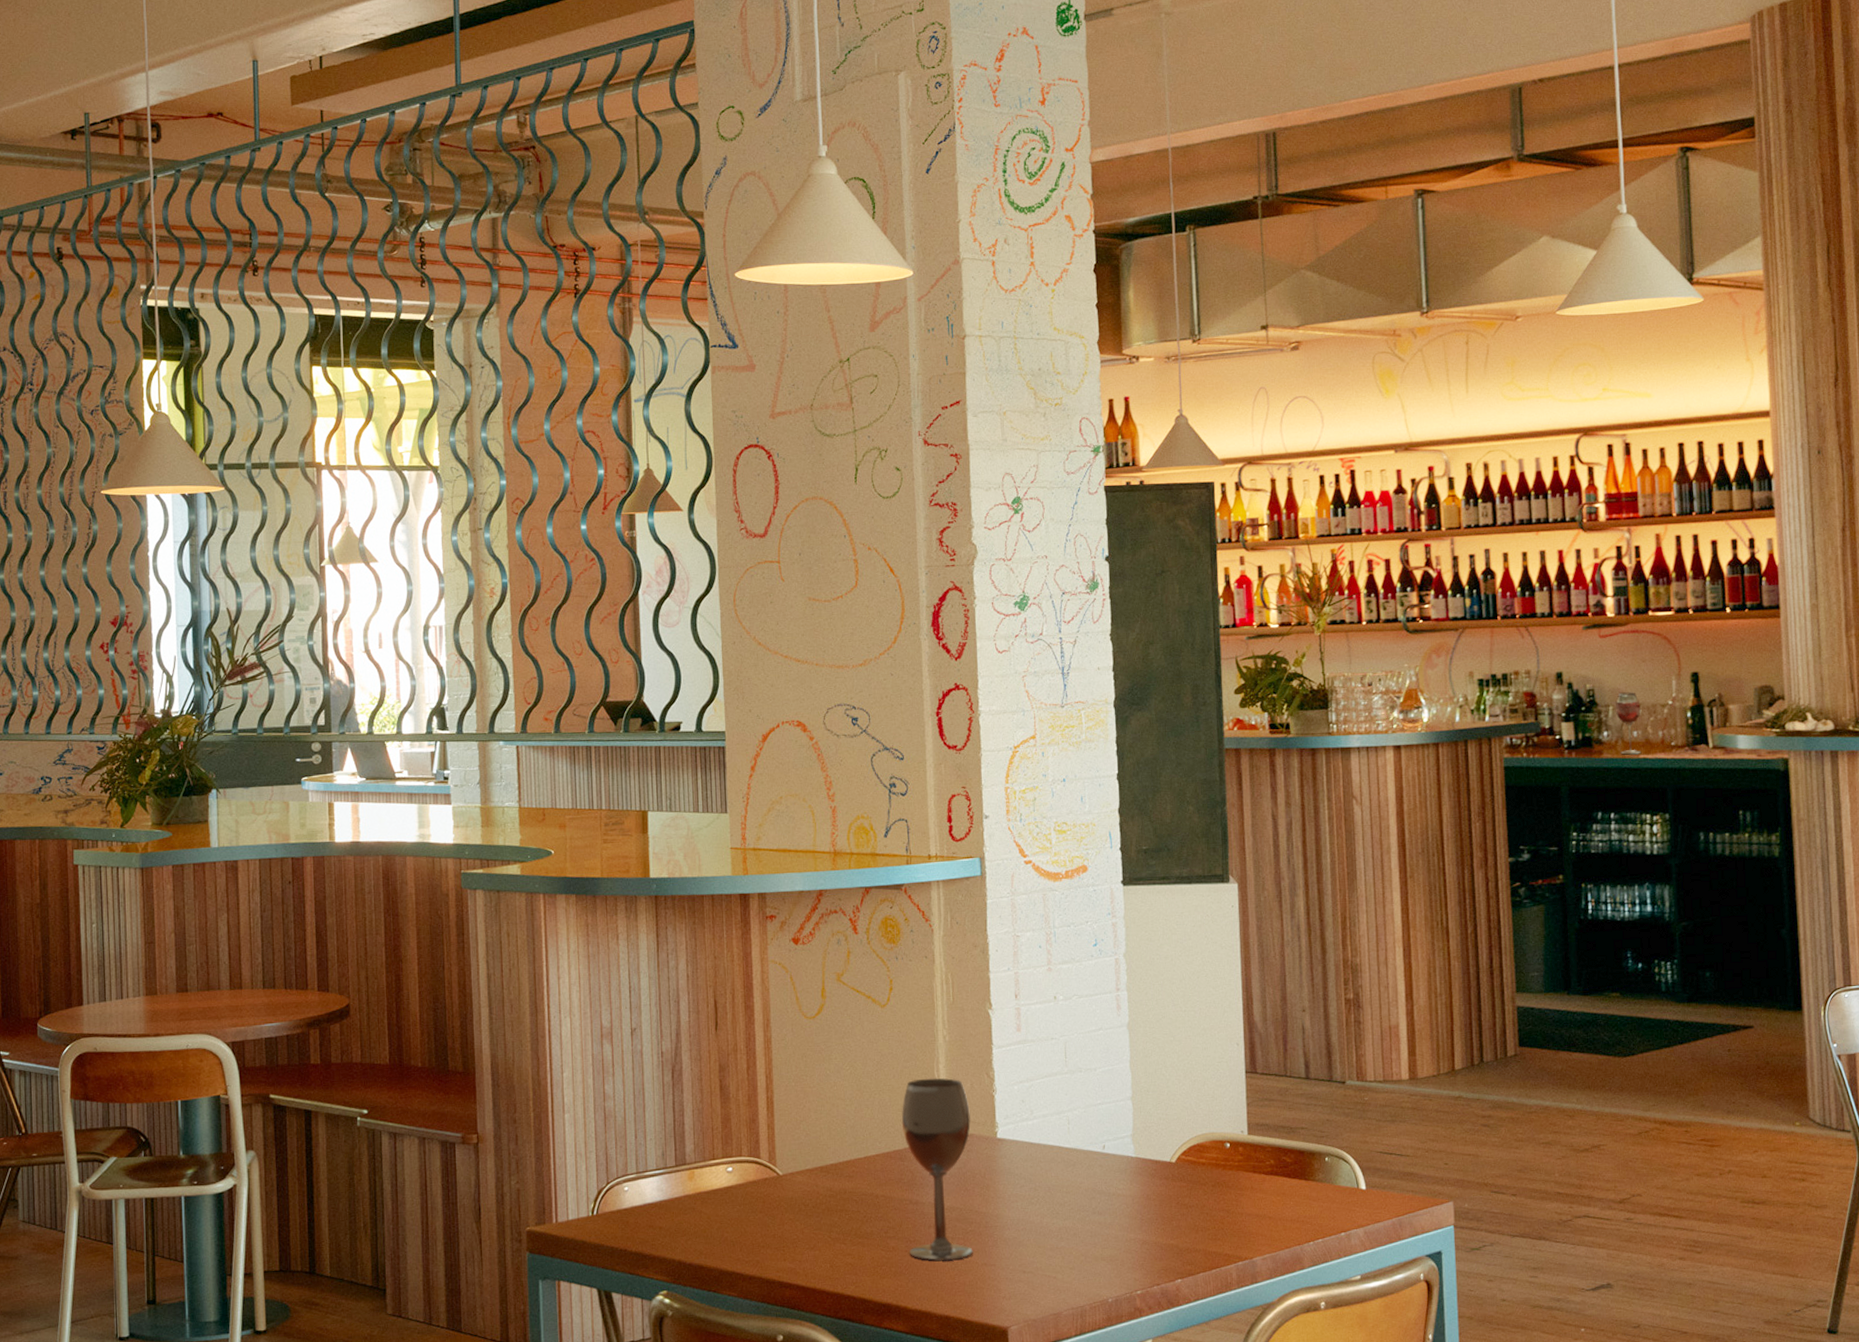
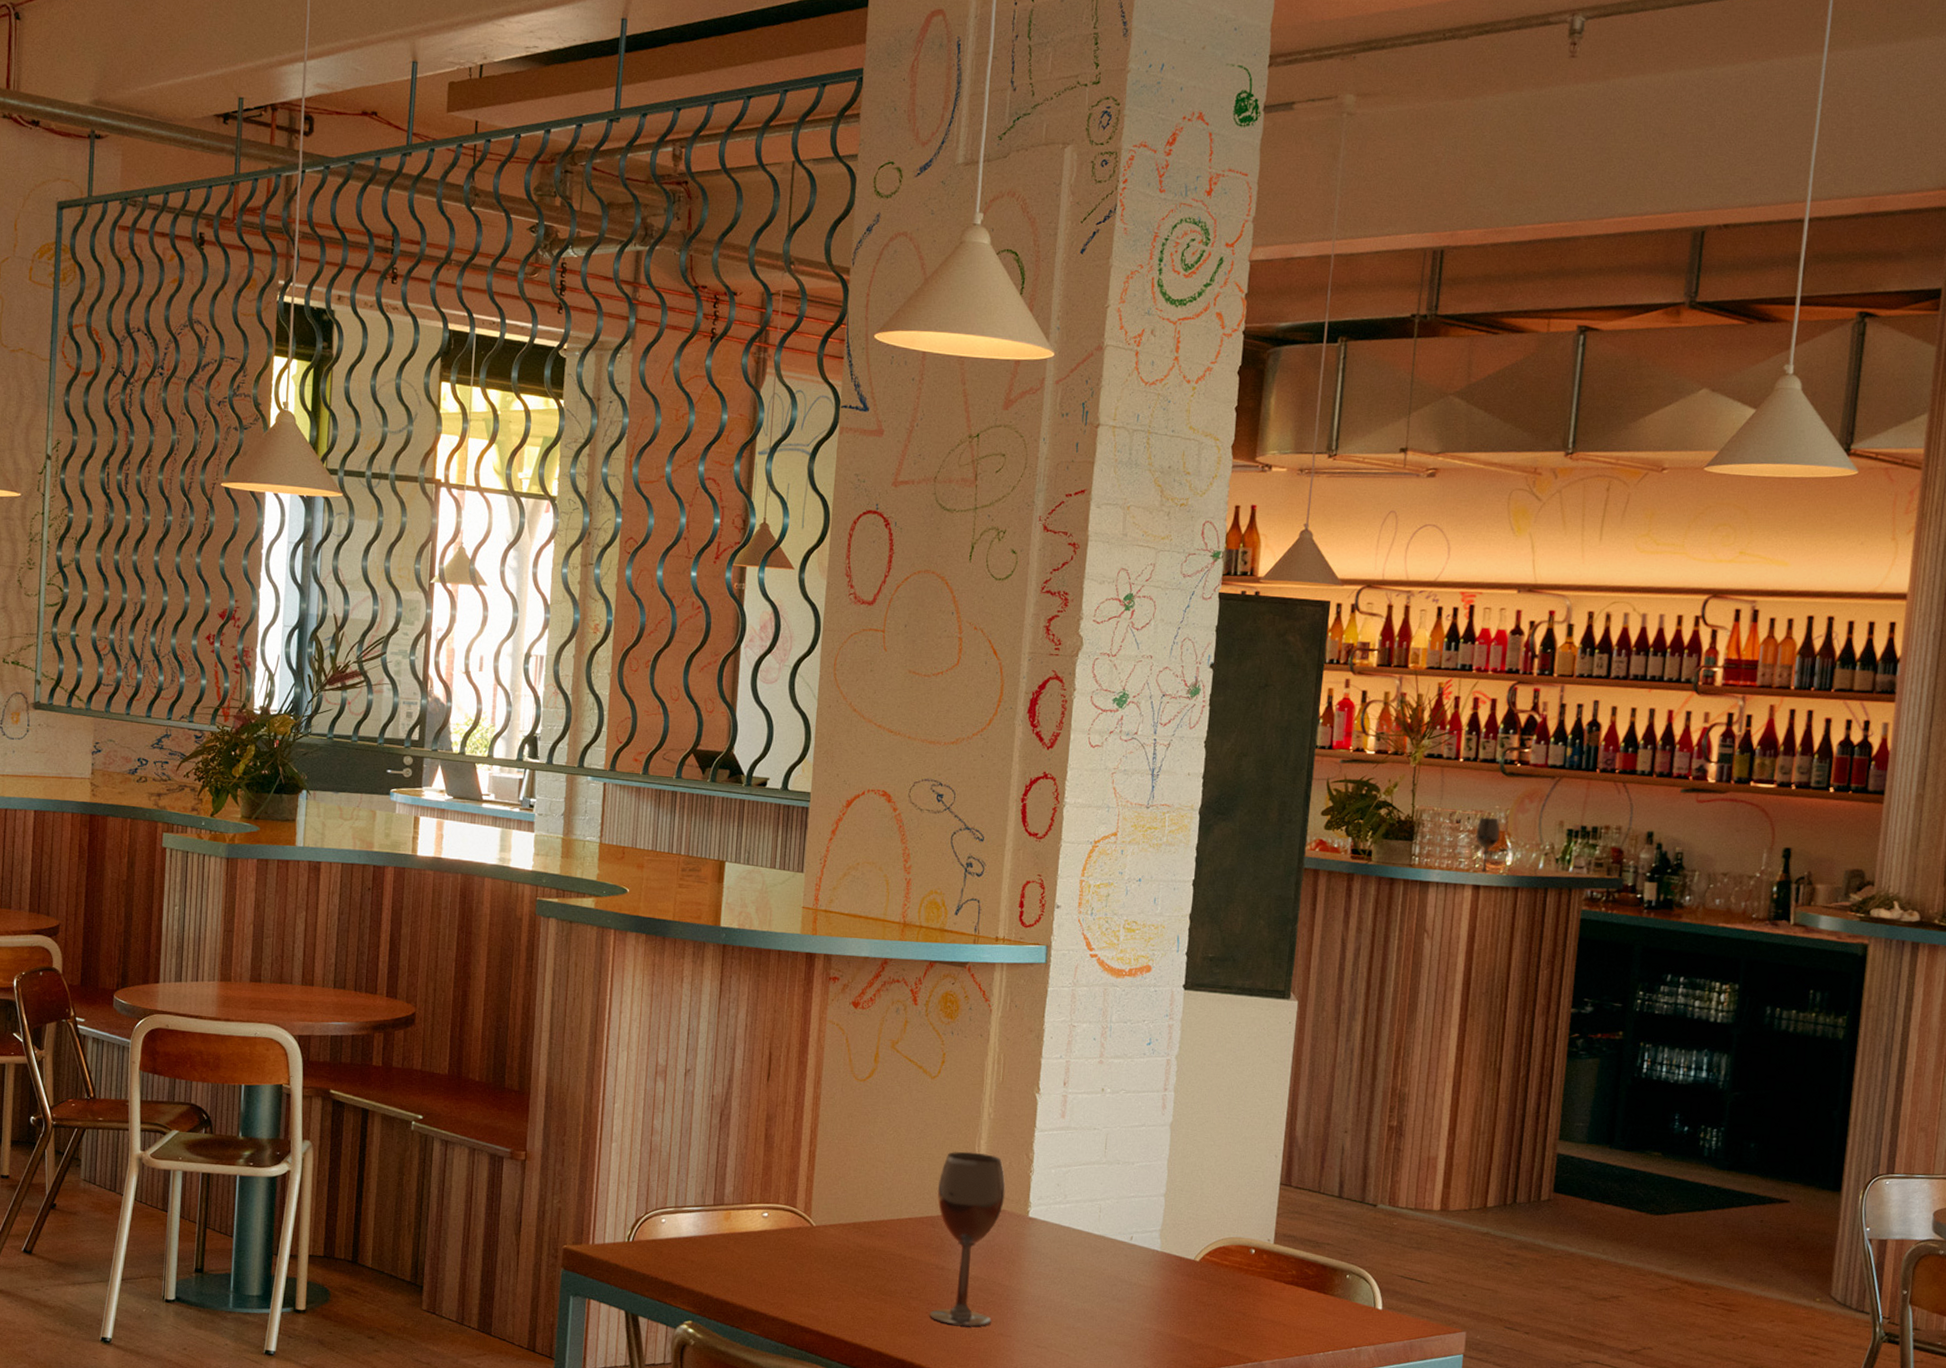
wine glass: none [1389,676,1413,733] -> present [1476,816,1500,873]
wineglass: present [1615,692,1642,755] -> none [1700,859,1728,923]

